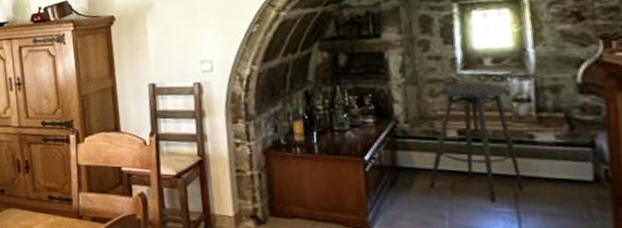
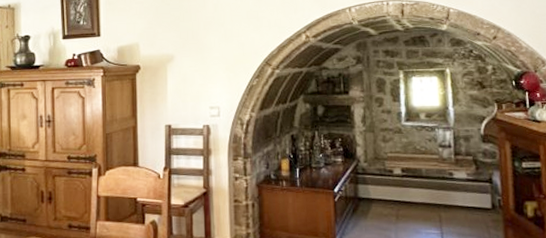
stool: present [429,82,524,202] -> none [381,131,446,225]

